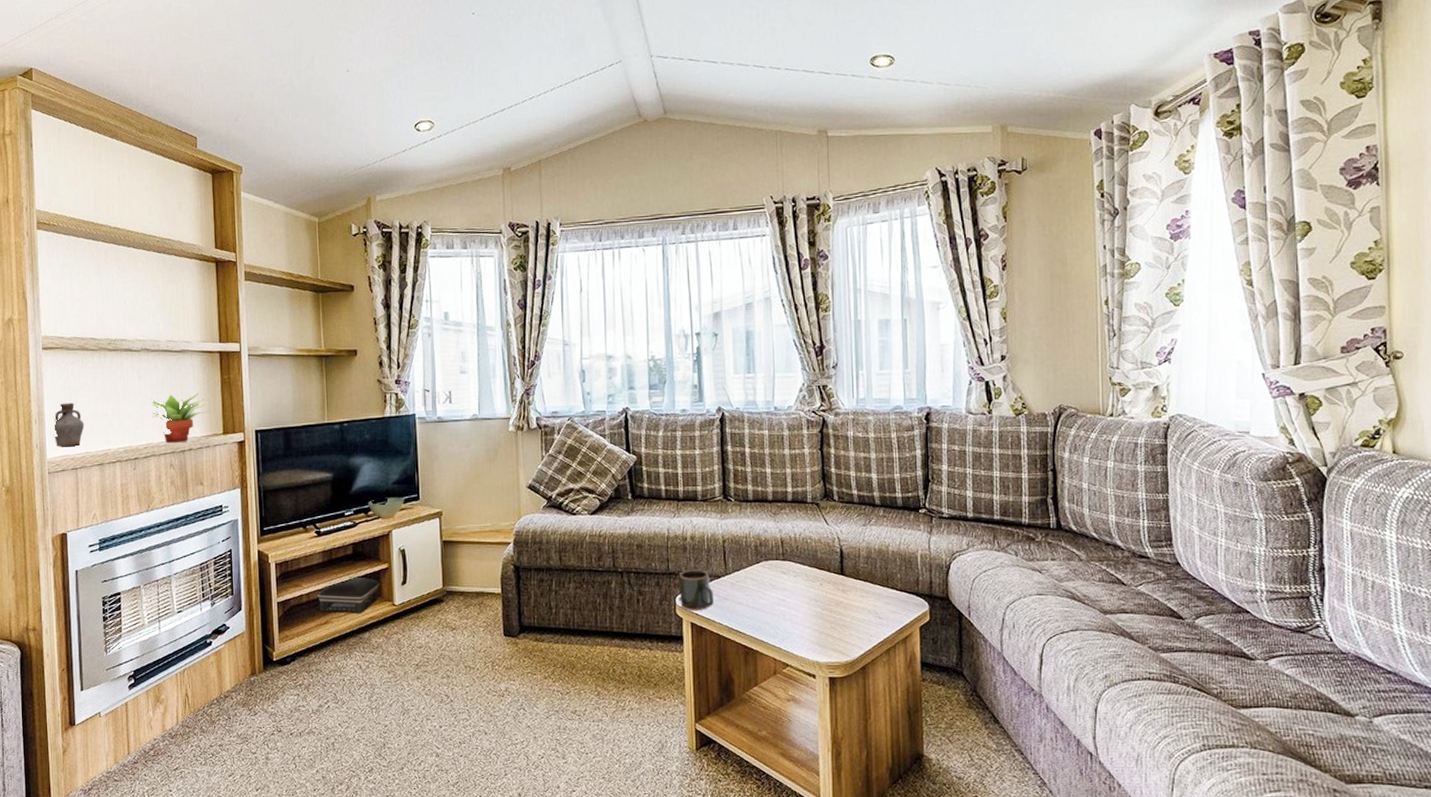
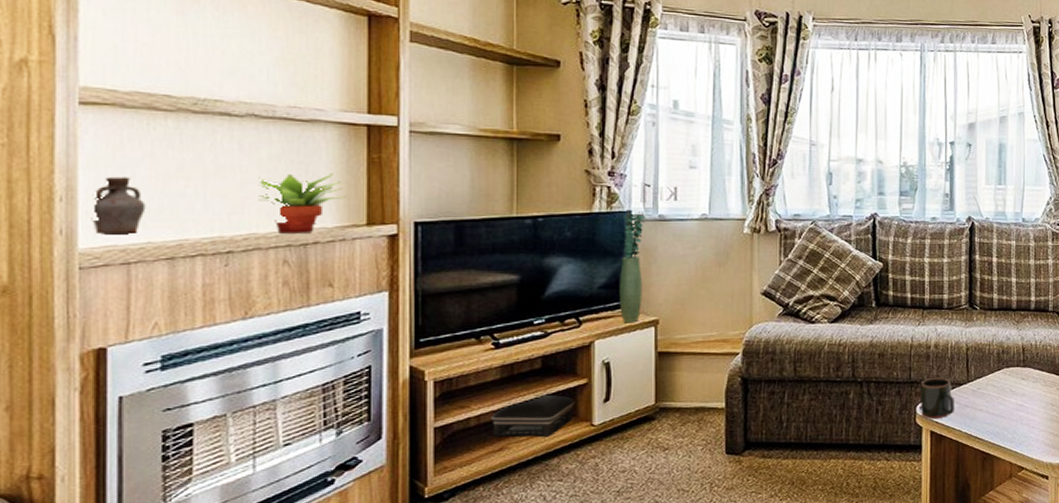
bowl: present [368,497,404,520] -> none [565,303,612,329]
vase: none [408,412,428,515] -> present [618,209,645,324]

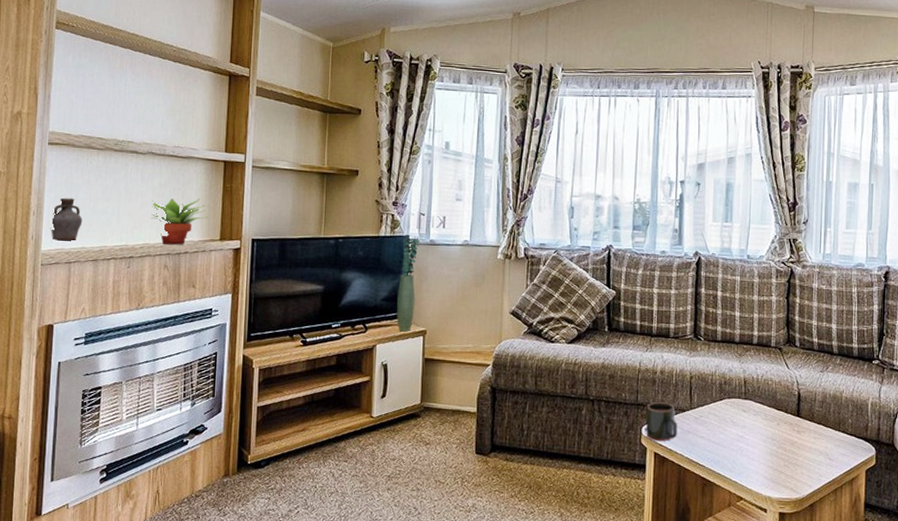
wireless router: present [491,394,576,437] -> none [297,387,360,423]

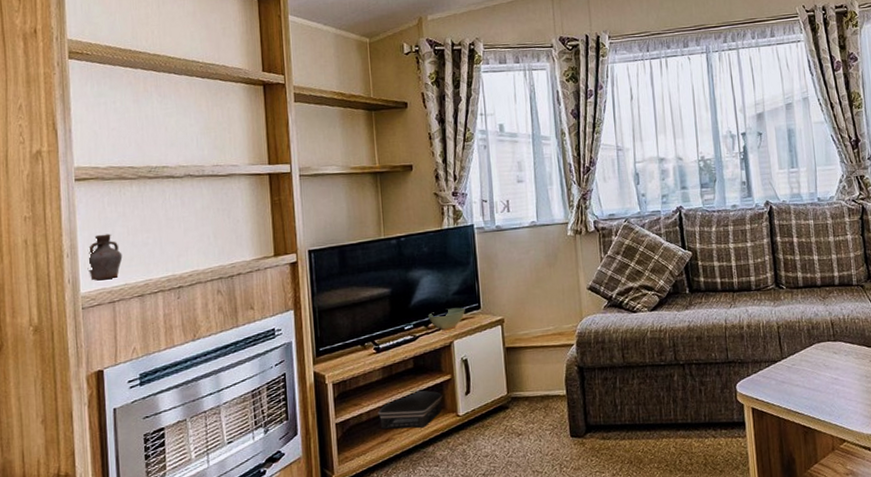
succulent plant: present [151,199,208,246] -> none [196,216,258,270]
wireless router: none [297,387,360,423] -> present [378,390,443,430]
bowl: none [355,313,391,334] -> present [428,307,465,331]
vase: present [396,234,419,332] -> none [468,223,489,324]
mug: present [645,402,677,441] -> none [738,356,772,396]

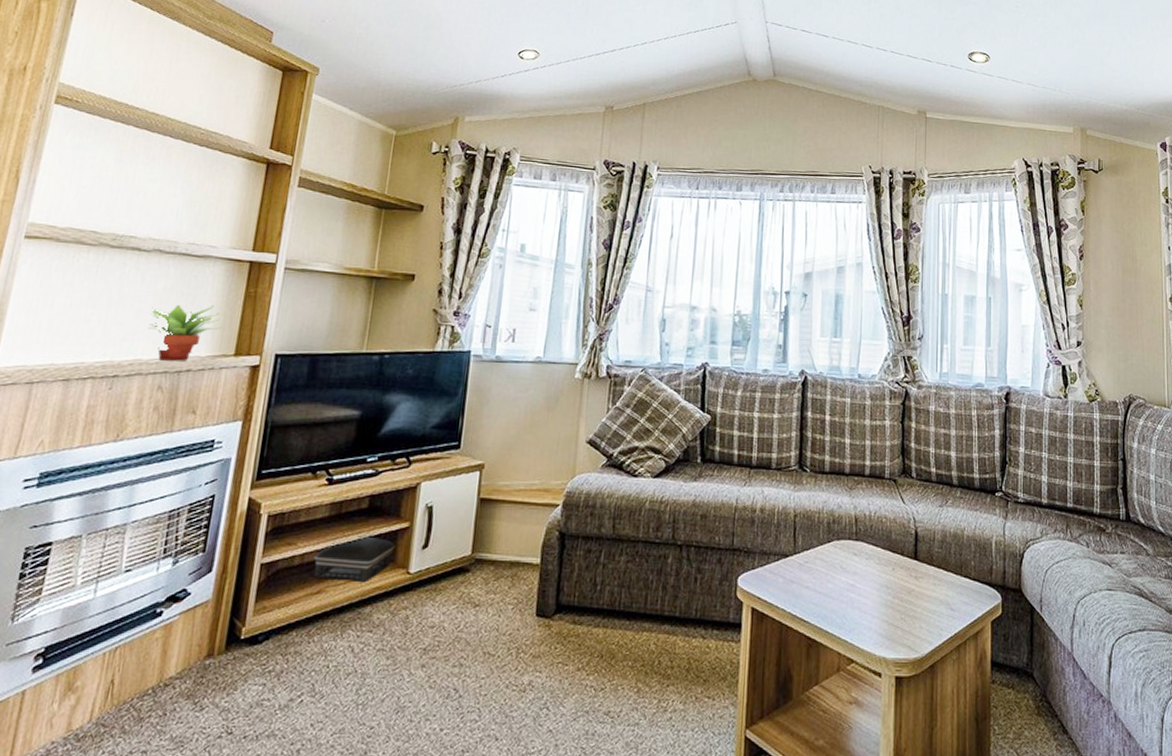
vase: present [87,234,123,281] -> none [11,303,57,356]
succulent plant: none [196,216,258,270] -> present [149,305,222,362]
bowl: present [428,307,465,331] -> none [397,443,442,469]

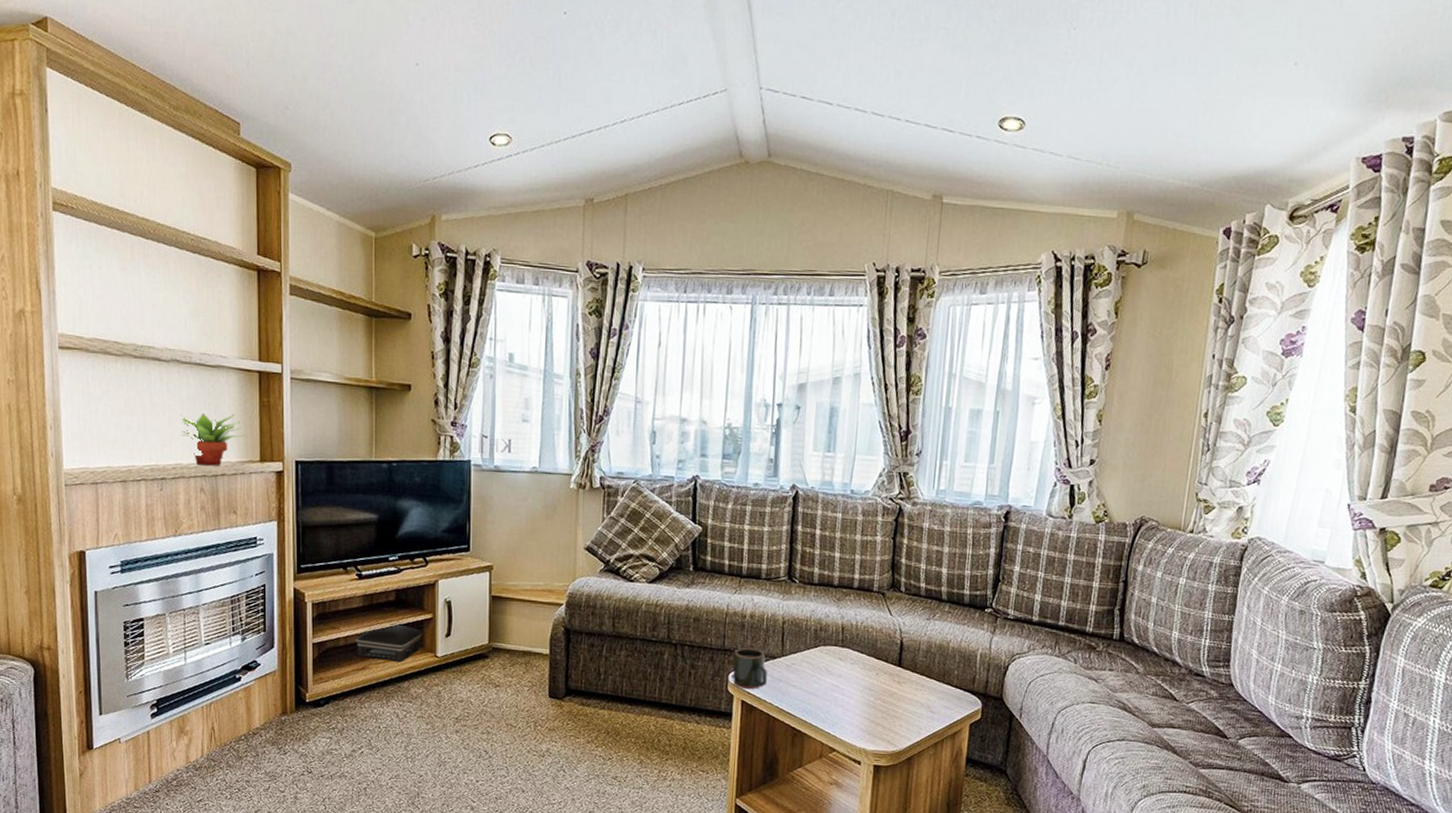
mug: none [742,546,779,593] -> present [732,648,767,689]

